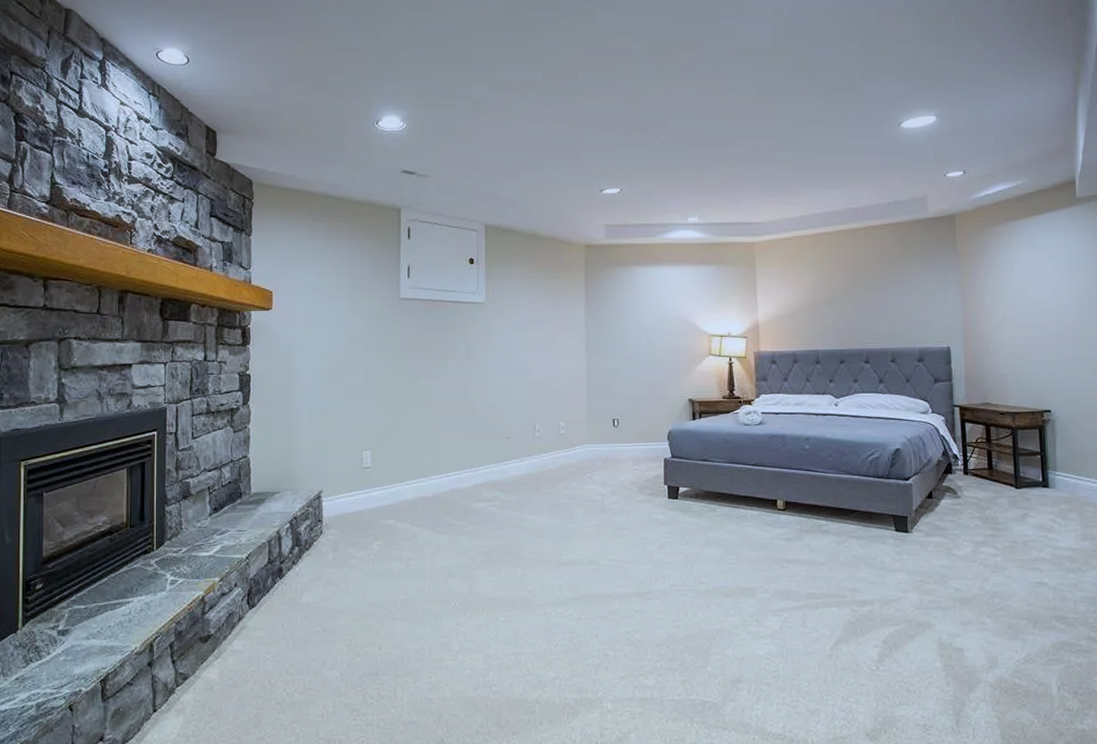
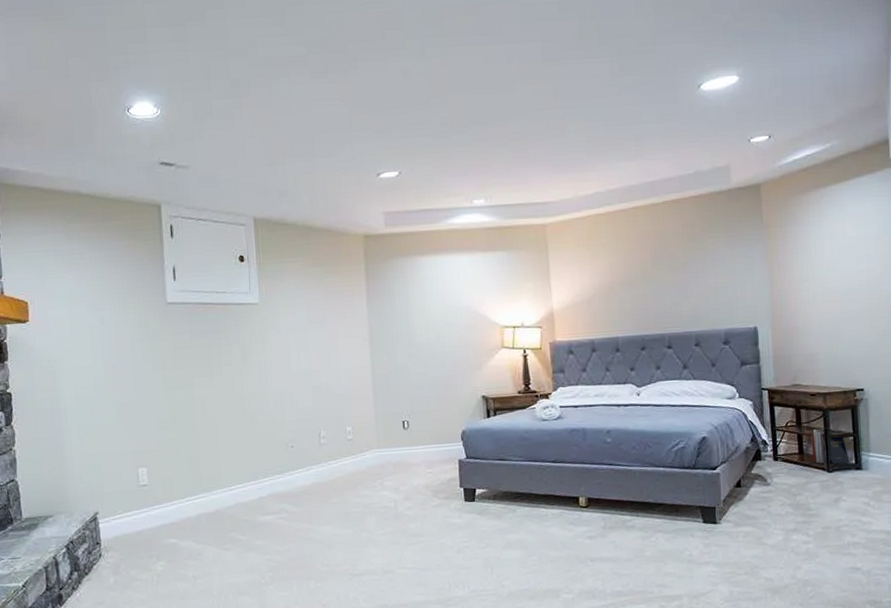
books: none [999,445,1037,482] -> present [810,427,850,465]

